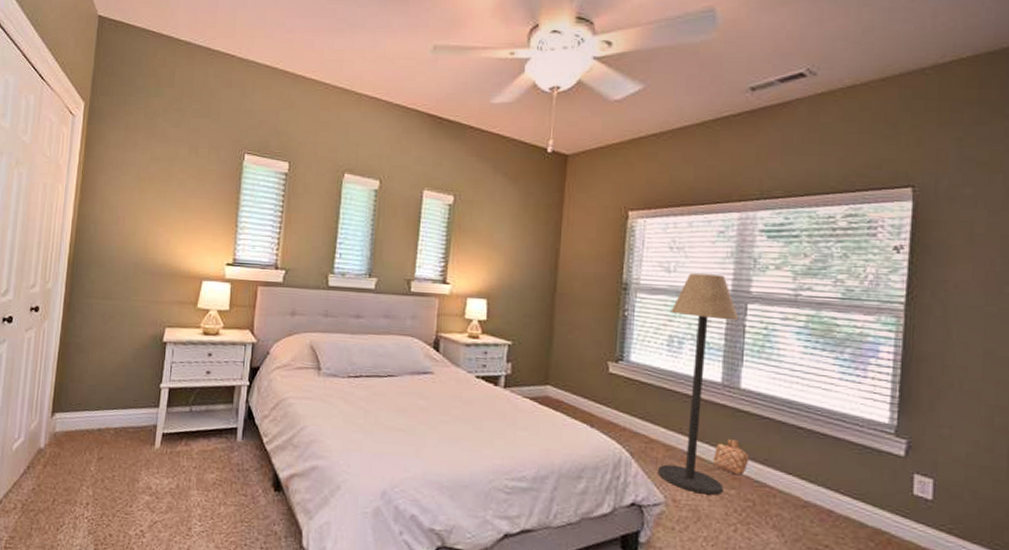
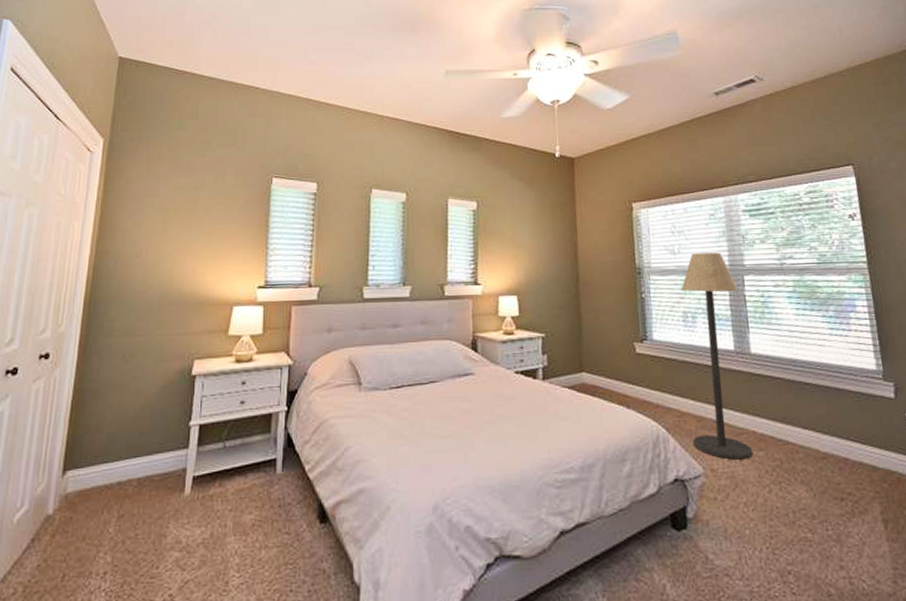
basket: present [712,439,749,475] -> none [739,403,770,436]

